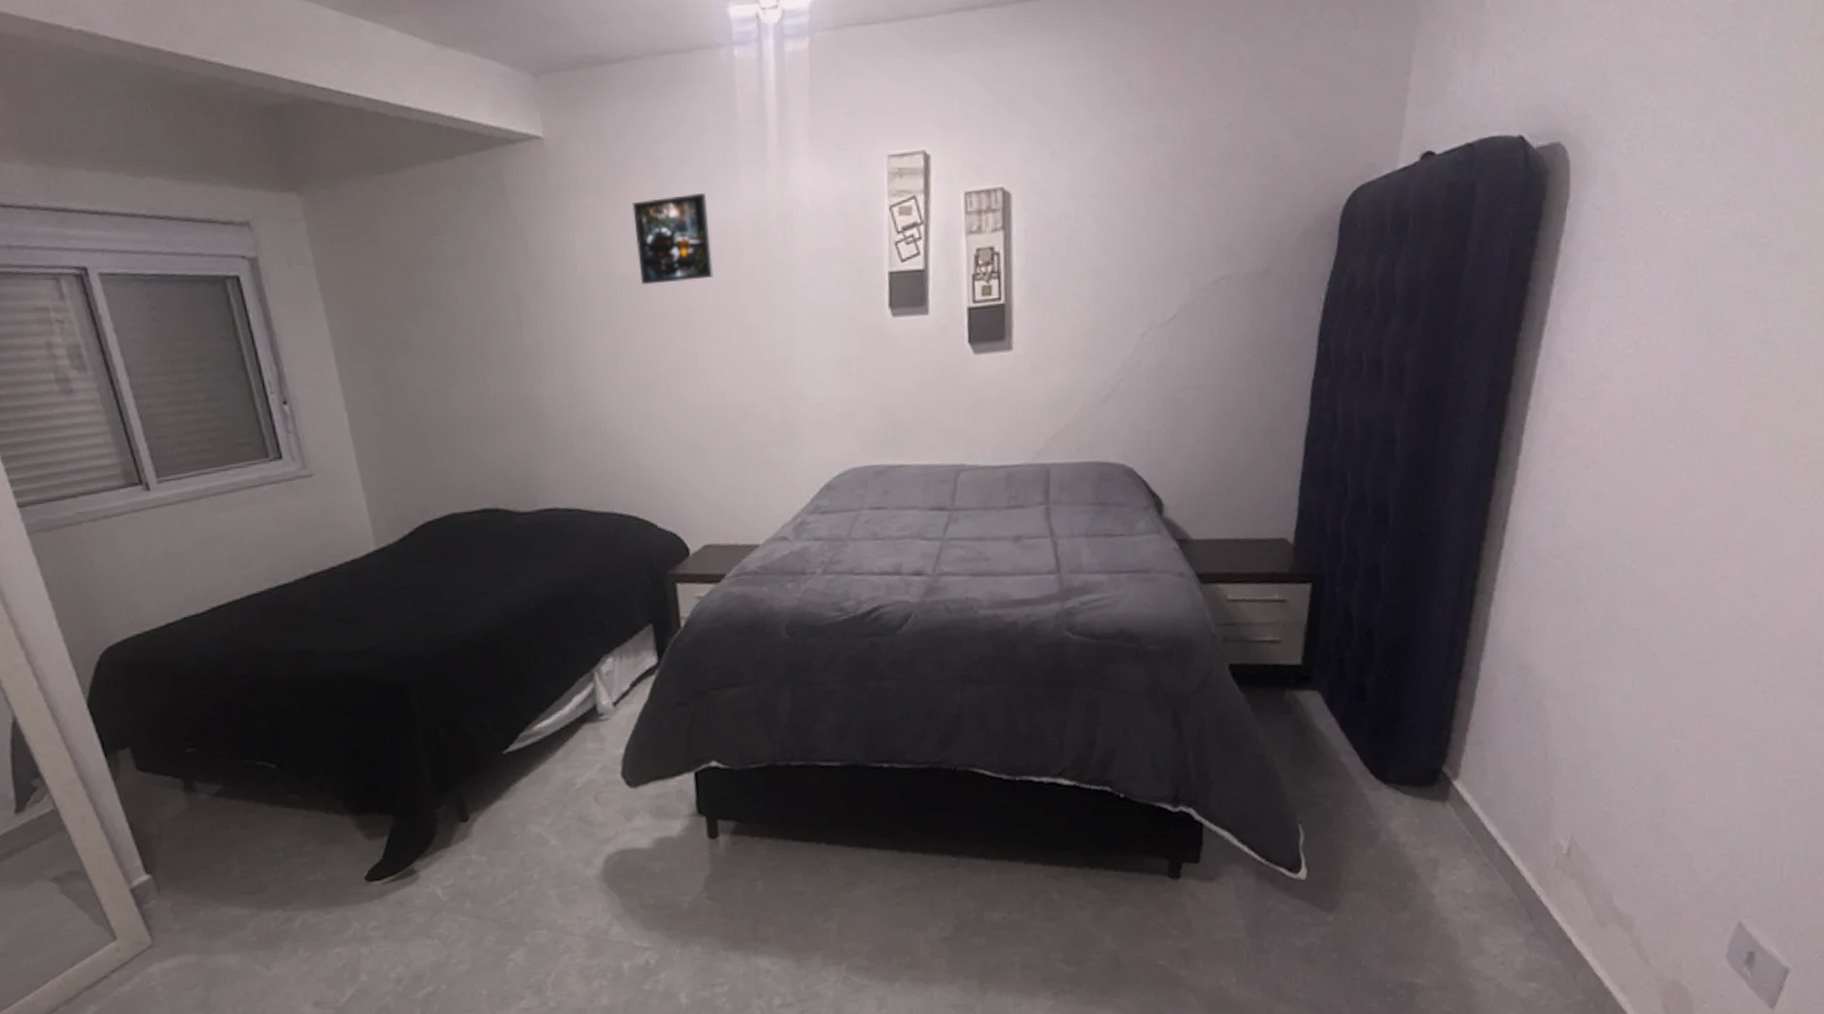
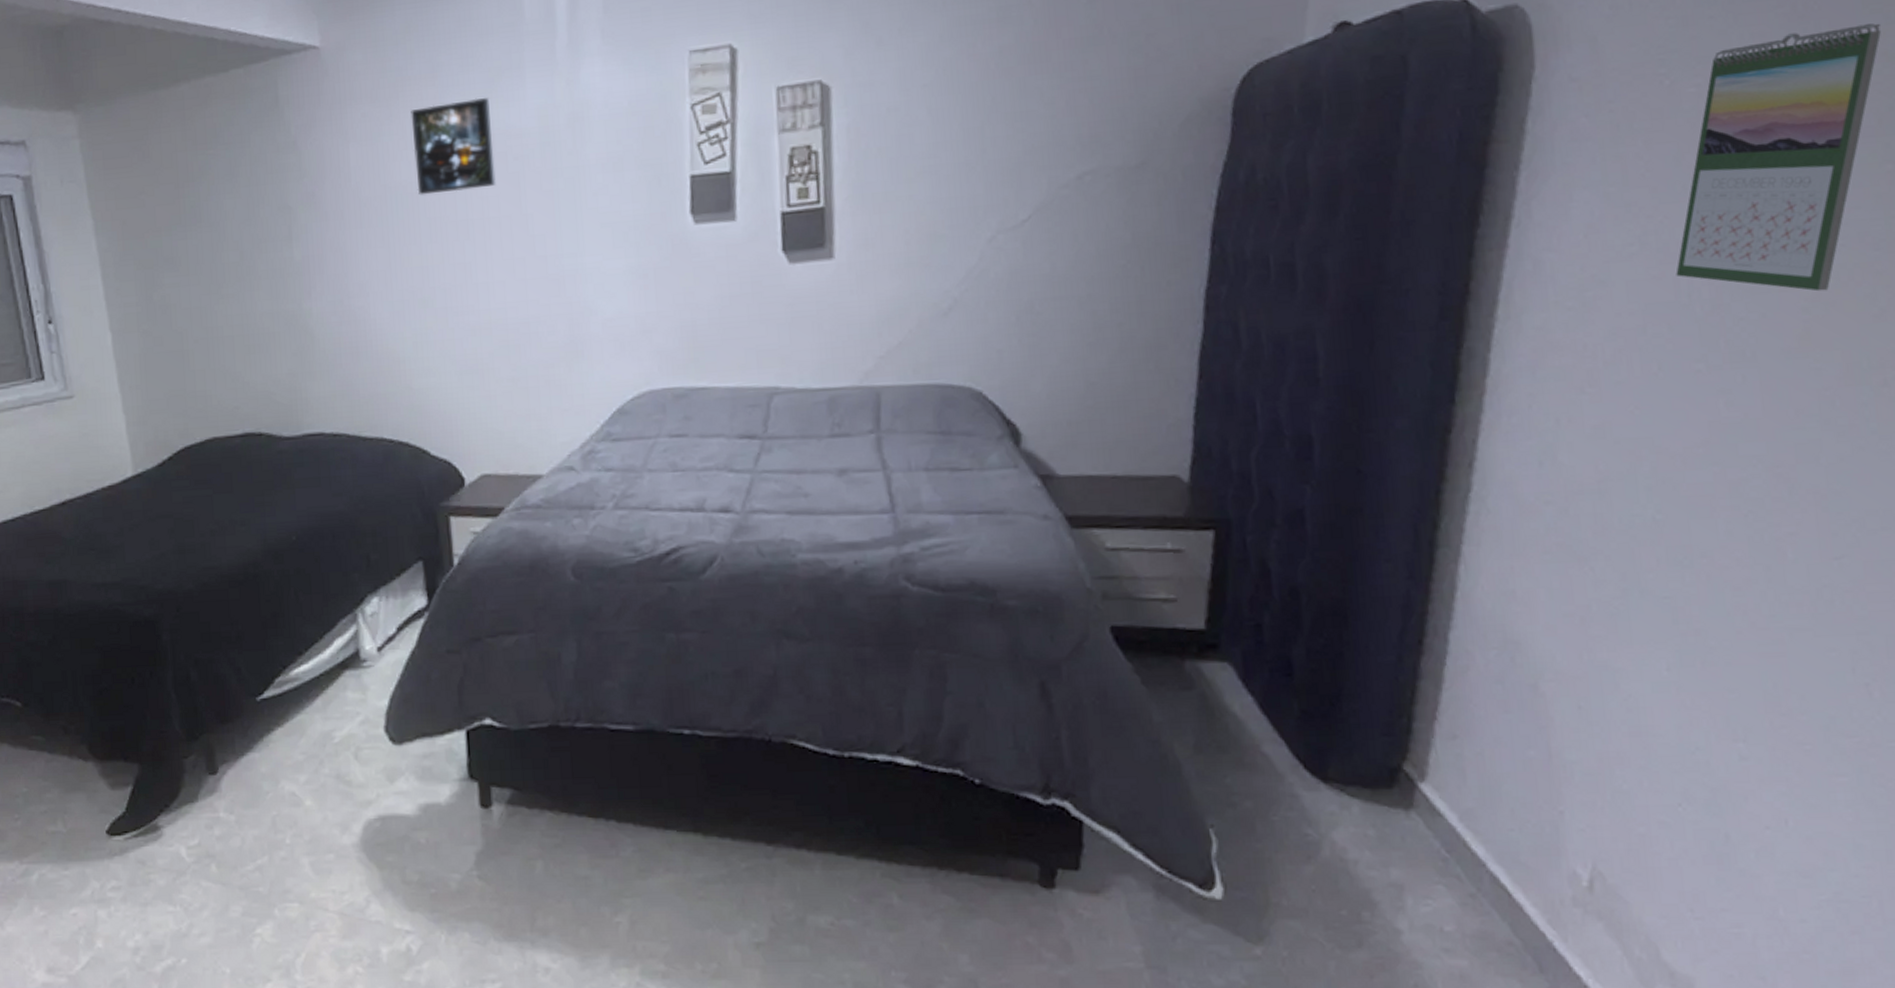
calendar: none [1659,170,1816,387] -> present [1675,23,1882,292]

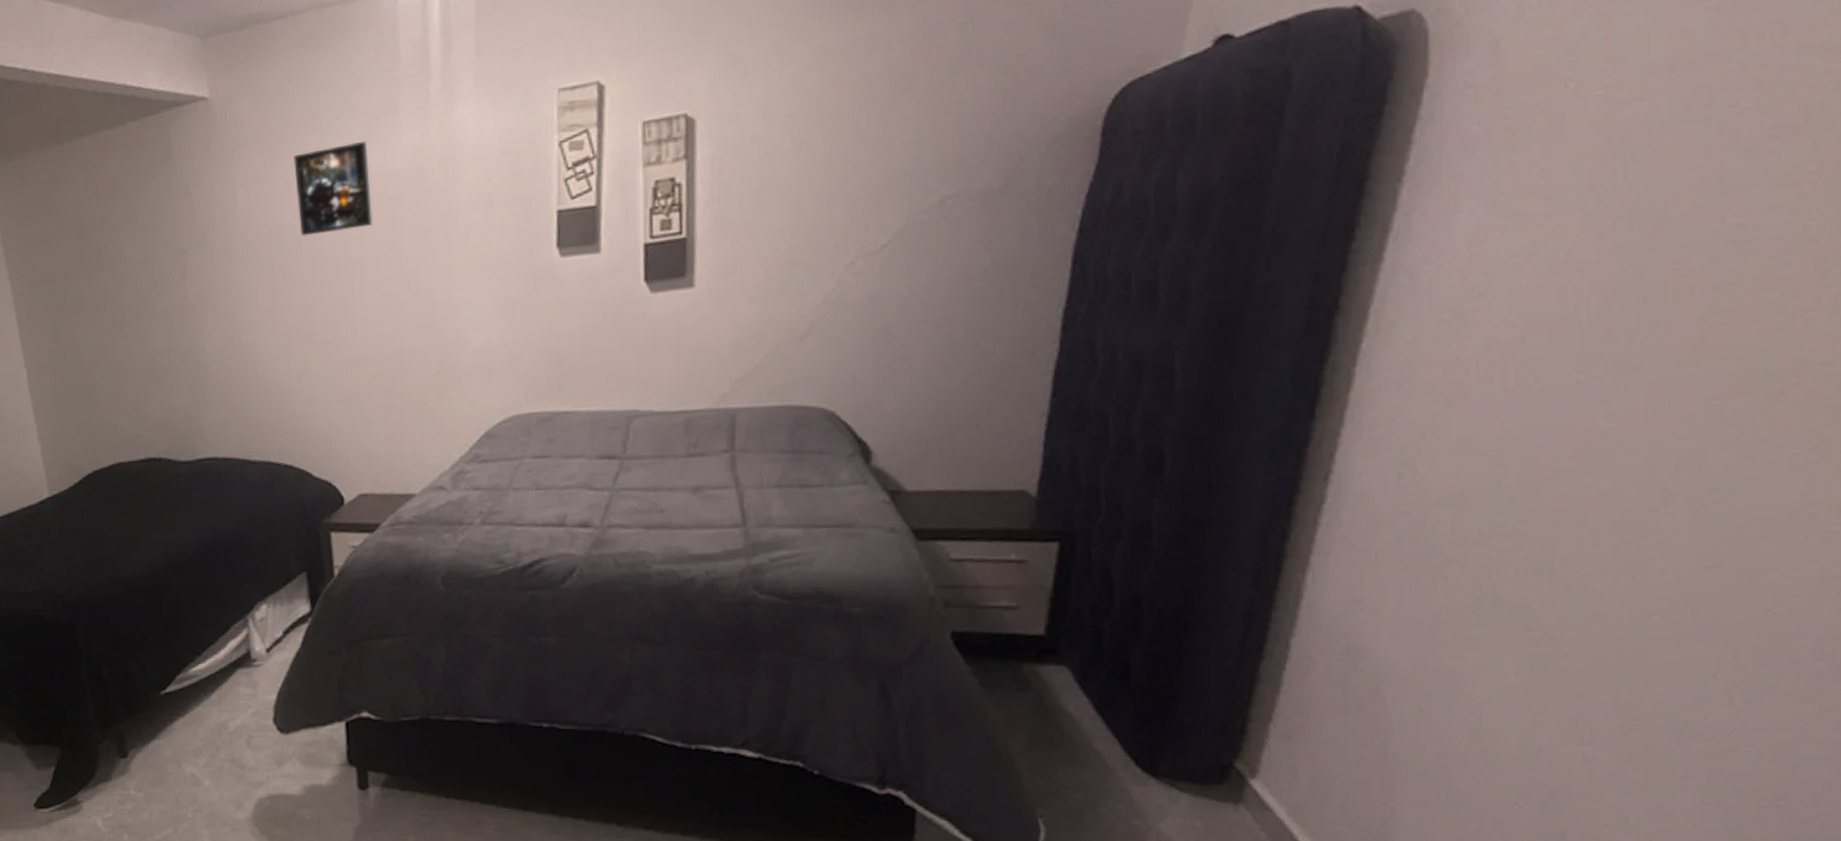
calendar: present [1675,23,1882,292] -> none [1563,13,1822,299]

